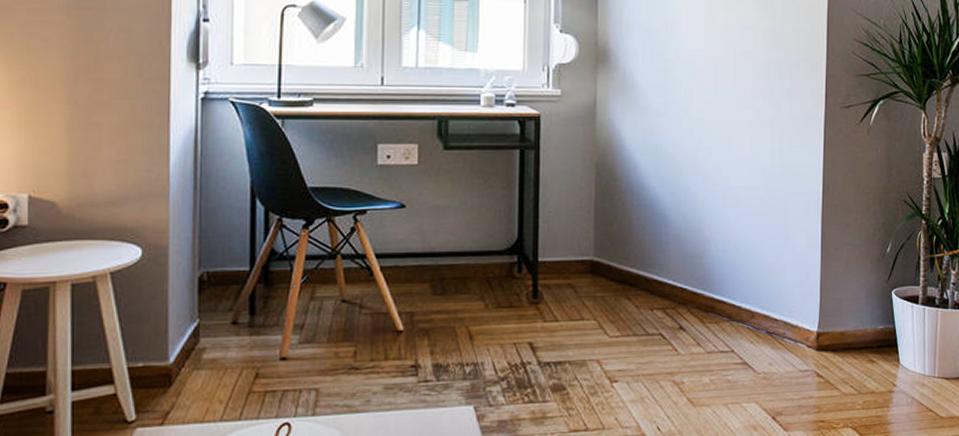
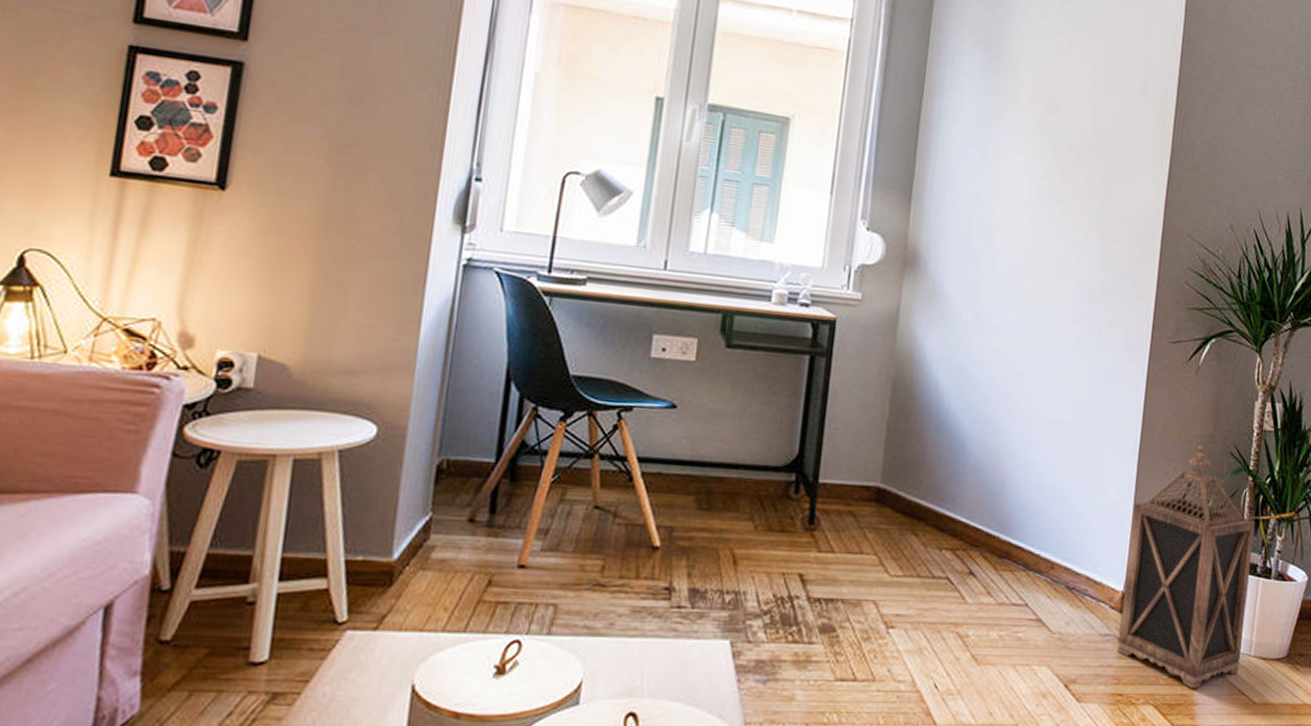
lantern: none [817,197,930,411] -> present [1117,446,1255,689]

